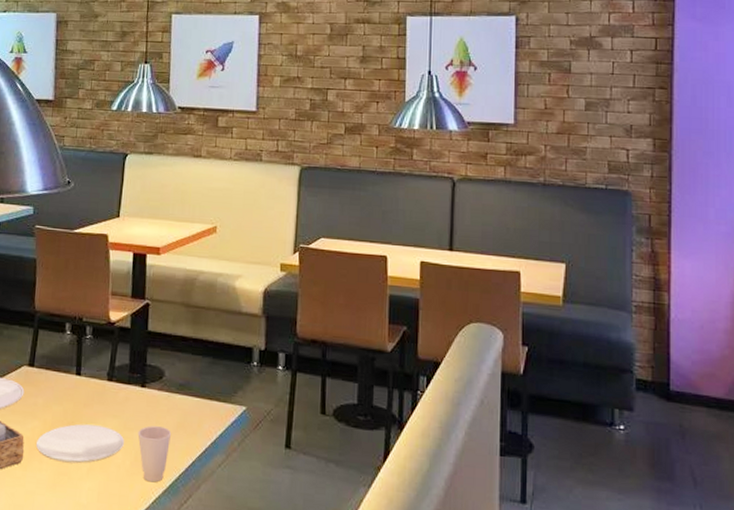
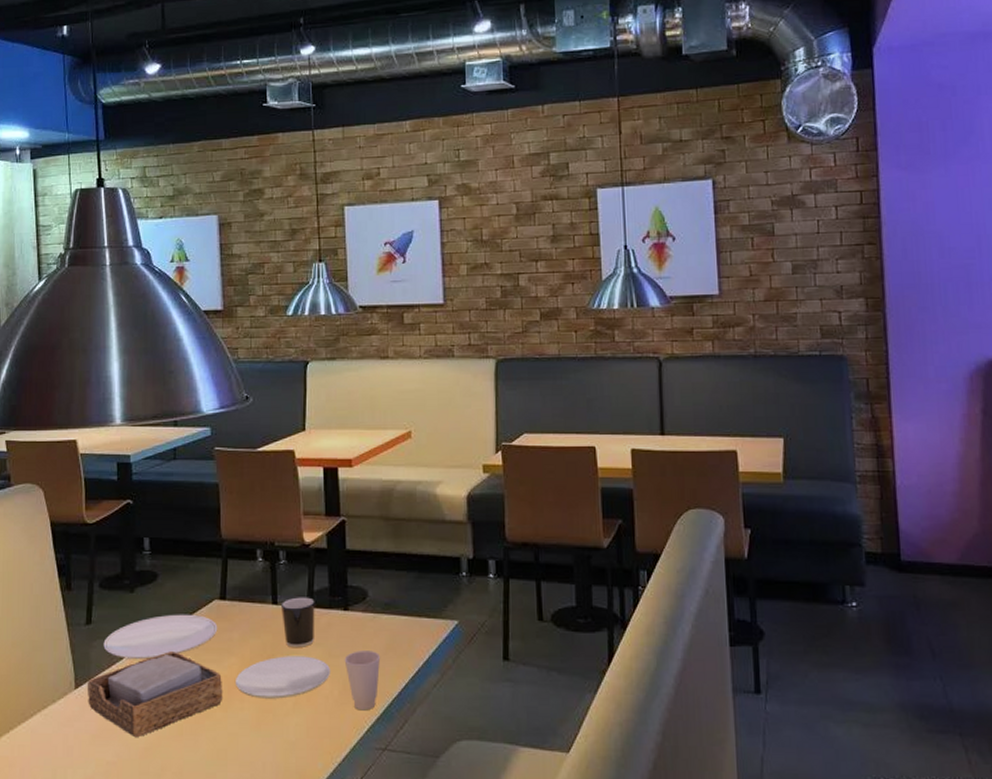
mug: none [83,370,116,418] -> present [280,597,315,649]

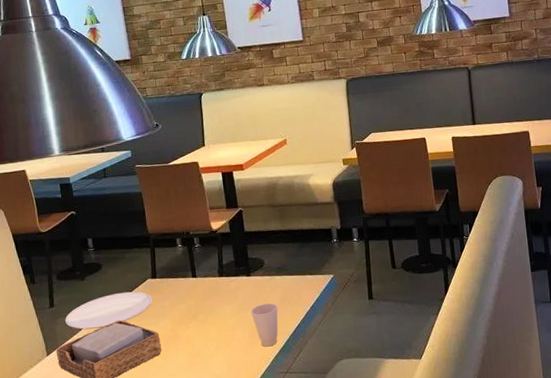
plate: present [234,656,331,699] -> none [169,312,242,347]
mug: present [280,597,315,649] -> none [198,269,227,308]

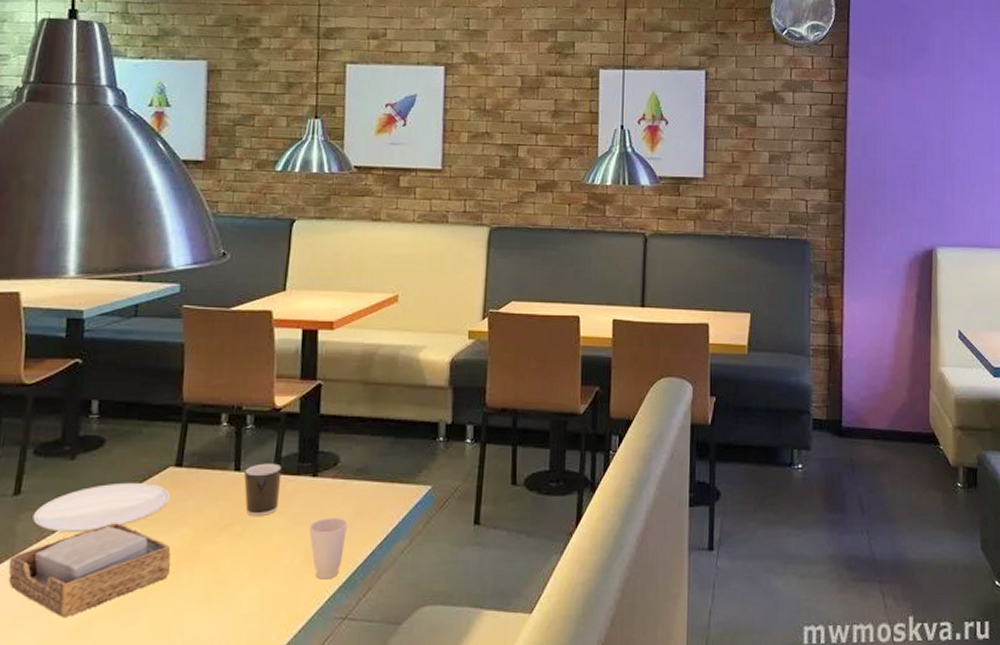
mug: none [198,269,227,308] -> present [243,463,282,517]

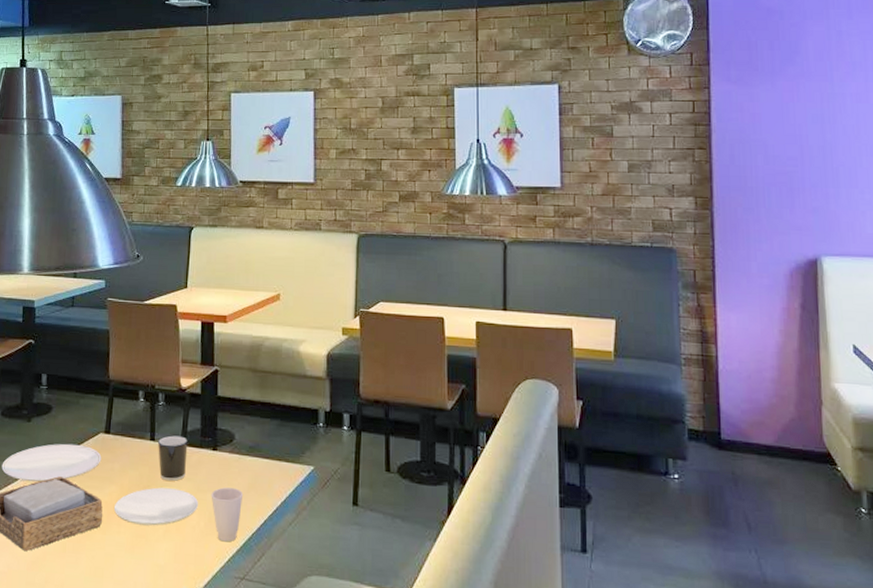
plate: none [185,525,294,571] -> present [113,487,199,526]

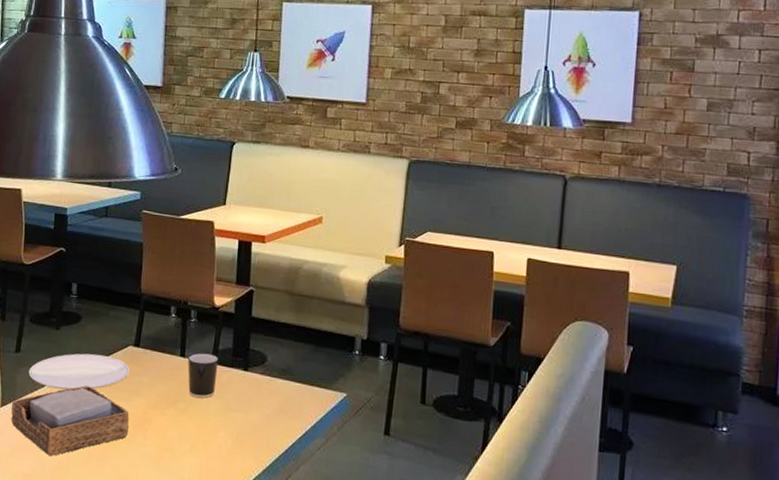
plate: present [113,487,199,526] -> none [140,403,227,441]
cup: present [211,487,244,542] -> none [239,408,273,462]

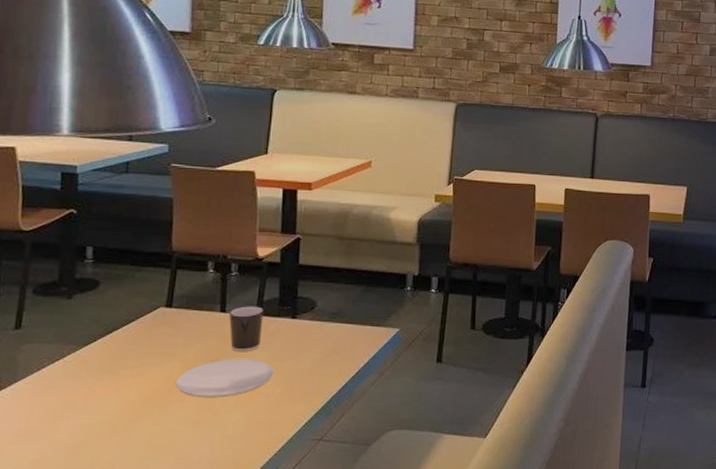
napkin holder: present [11,385,130,457] -> none [11,354,163,437]
plate: present [28,353,130,390] -> none [33,320,162,363]
plate: none [140,403,227,441] -> present [175,359,275,398]

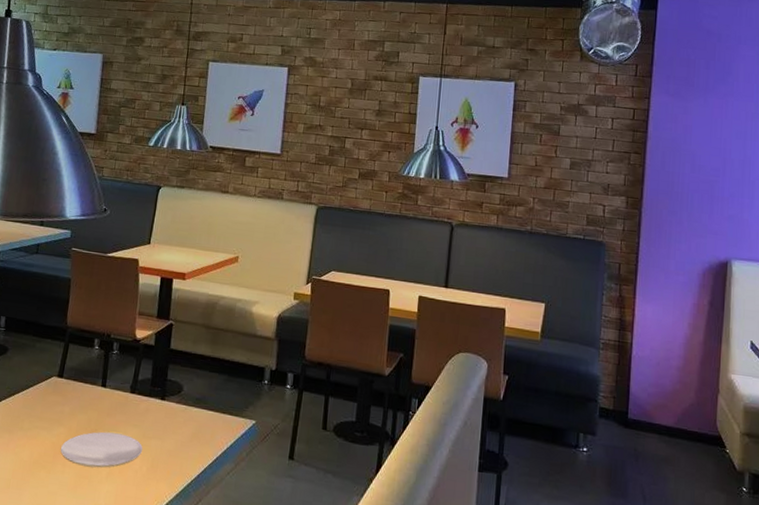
mug: present [228,306,264,352] -> none [107,383,138,427]

